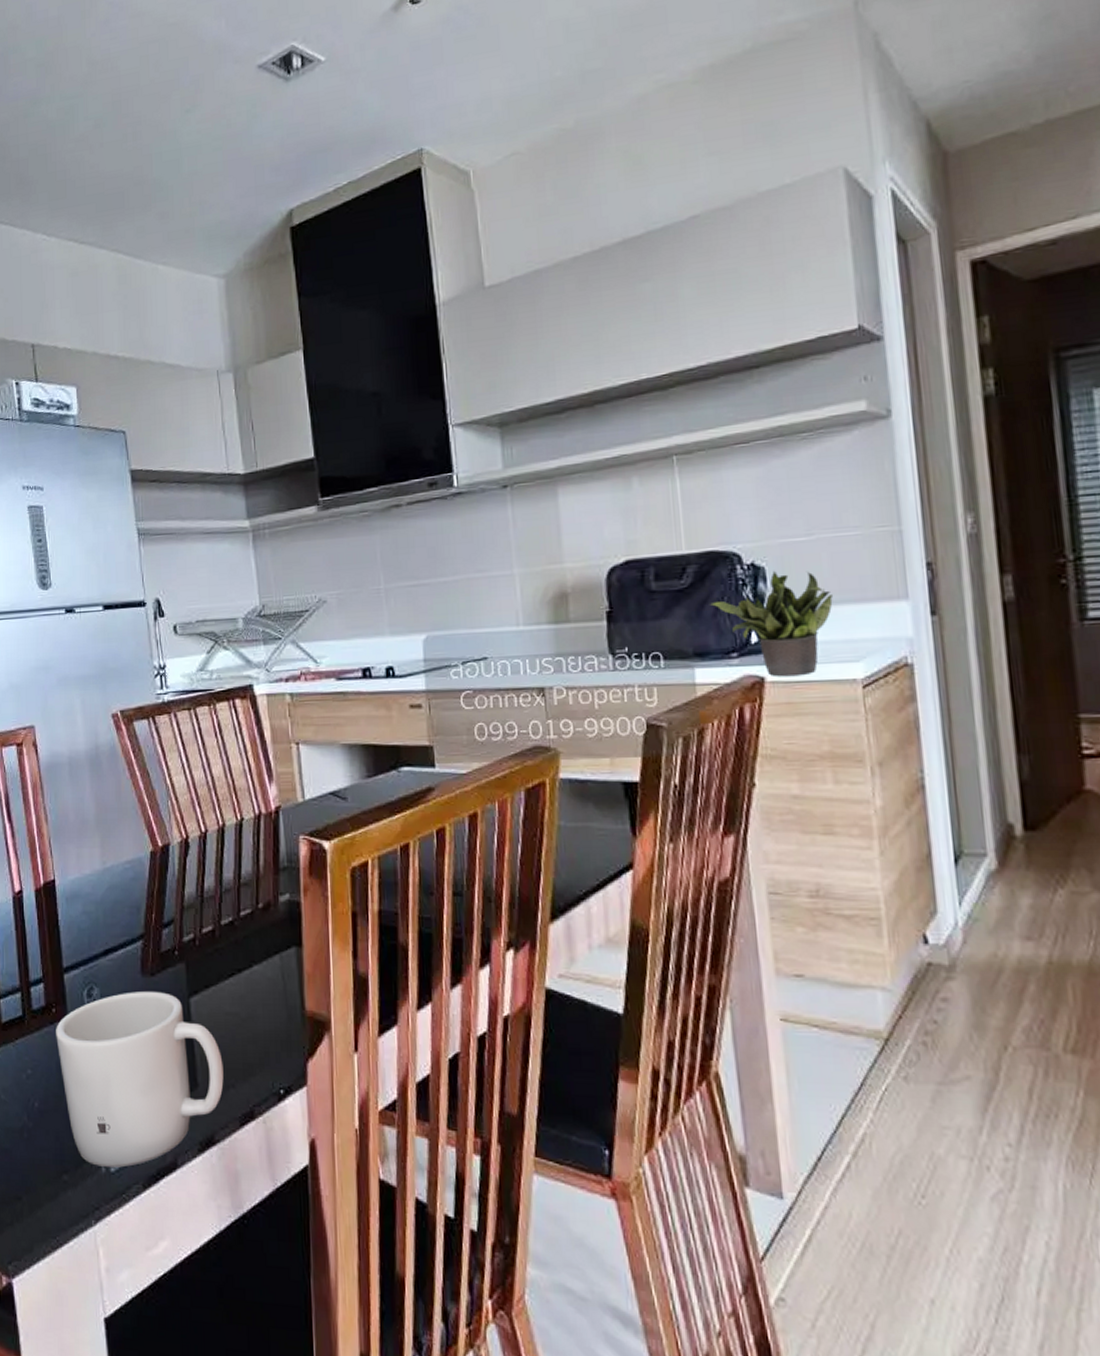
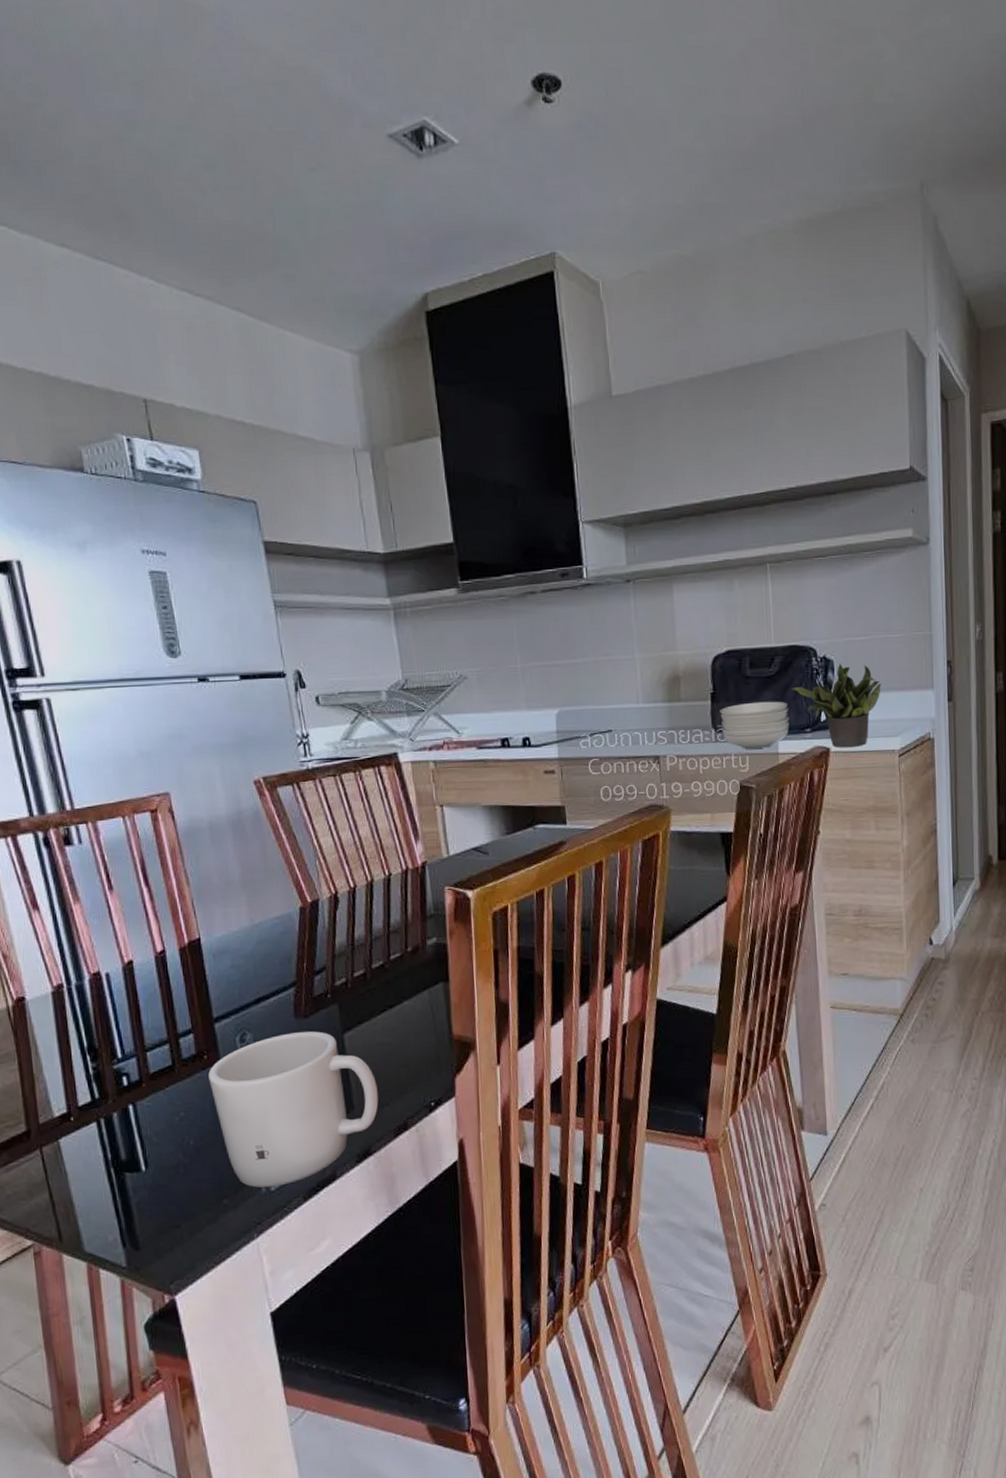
bowl: none [618,619,709,680] -> present [720,701,790,750]

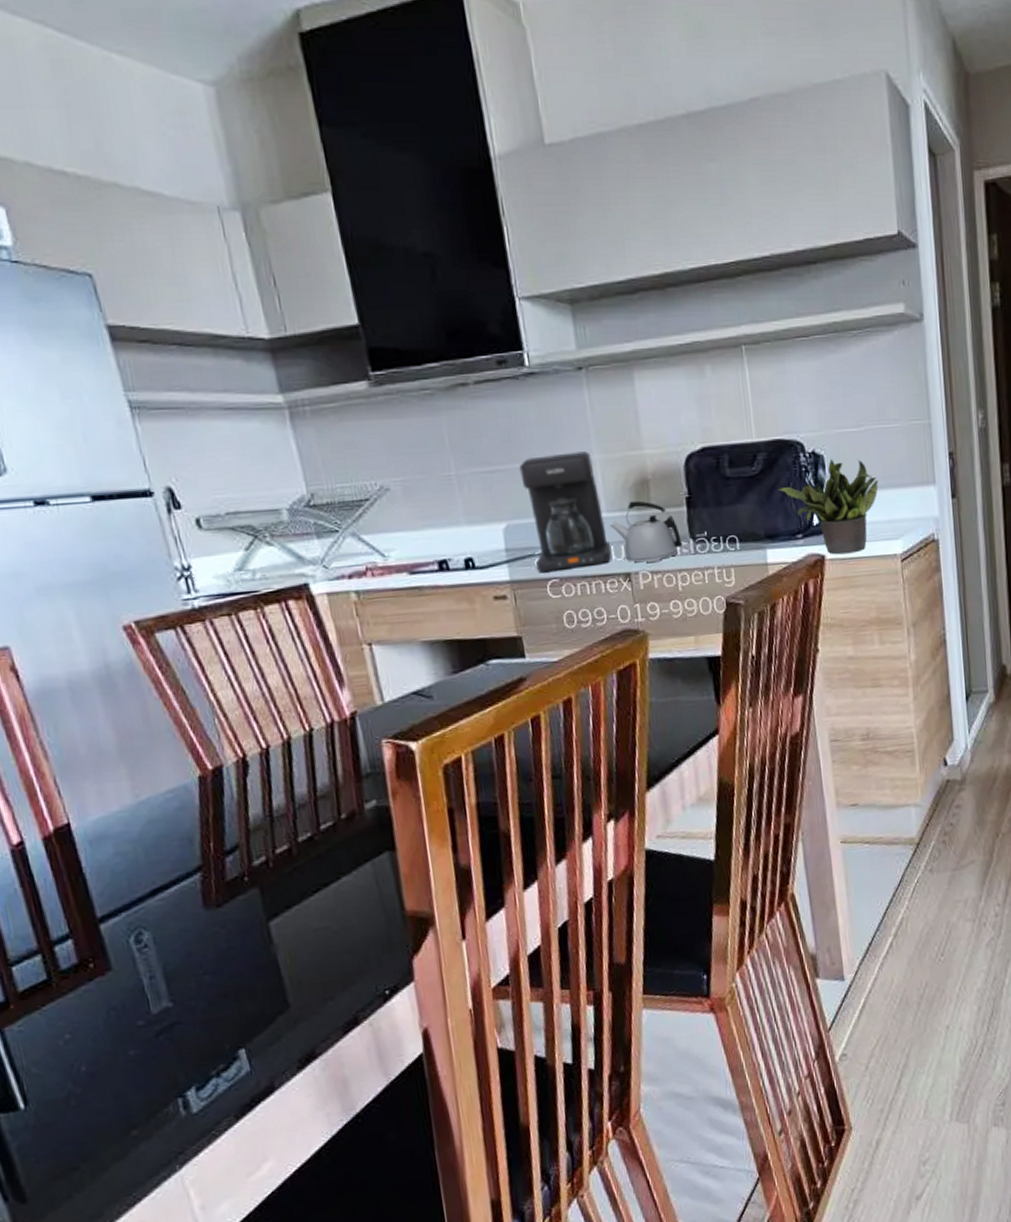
mug: present [208,1030,379,1188] -> none [97,921,321,1112]
coffee maker: none [573,651,645,752] -> present [519,451,612,572]
kettle: none [645,694,706,749] -> present [610,500,683,564]
bowl: present [720,701,790,750] -> none [697,504,779,561]

